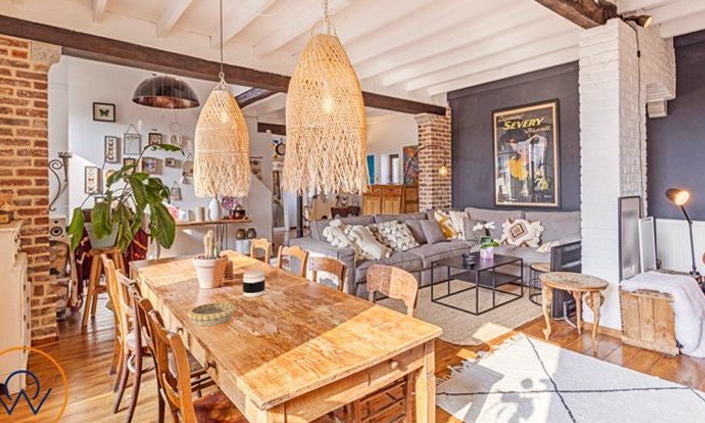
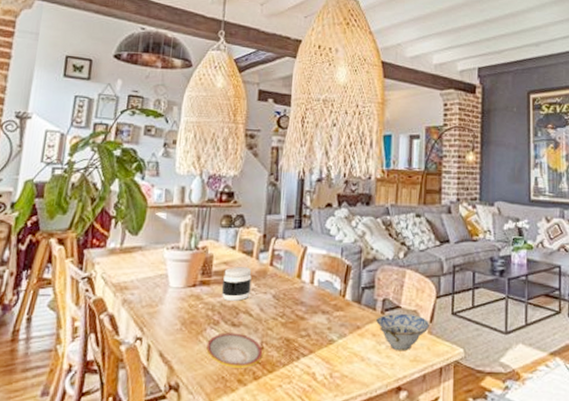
decorative bowl: present [187,302,235,327] -> none [149,305,211,337]
plate: none [234,322,280,349] -> present [206,332,263,368]
ceramic bowl: none [368,302,413,332] -> present [375,313,429,351]

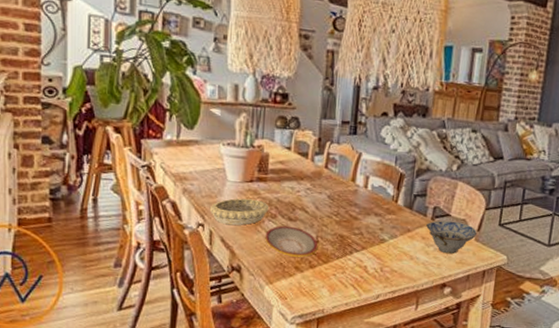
decorative bowl: none [149,305,211,337] -> present [209,198,268,226]
jar: present [222,267,252,301] -> none [278,166,307,198]

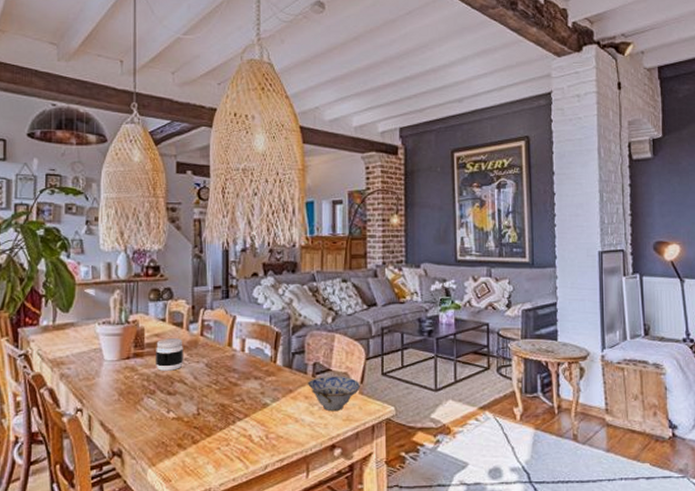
decorative bowl: present [209,198,268,226] -> none [87,376,147,407]
plate: present [265,225,318,257] -> none [145,401,200,433]
jar: none [278,166,307,198] -> present [156,338,183,371]

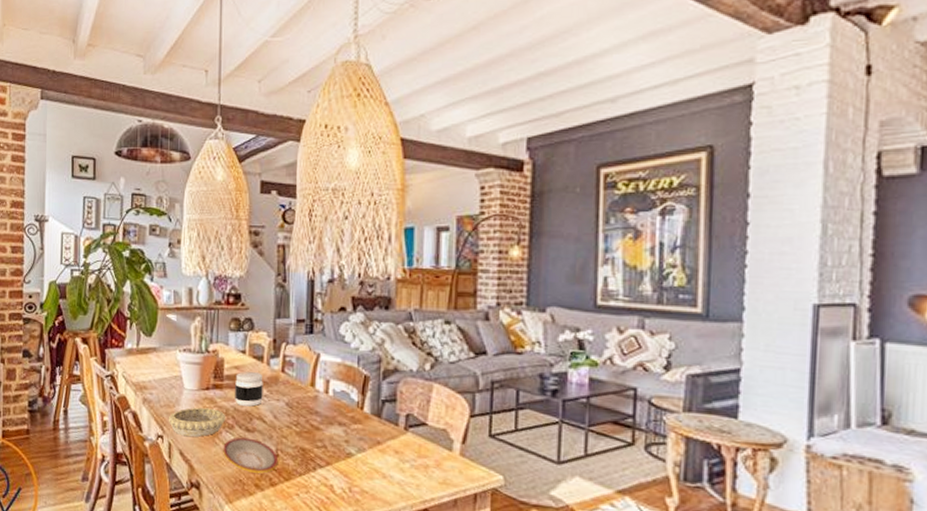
decorative bowl: none [87,376,147,407] -> present [168,407,225,437]
plate: none [145,401,200,433] -> present [223,437,279,474]
ceramic bowl: present [307,376,360,412] -> none [398,430,461,472]

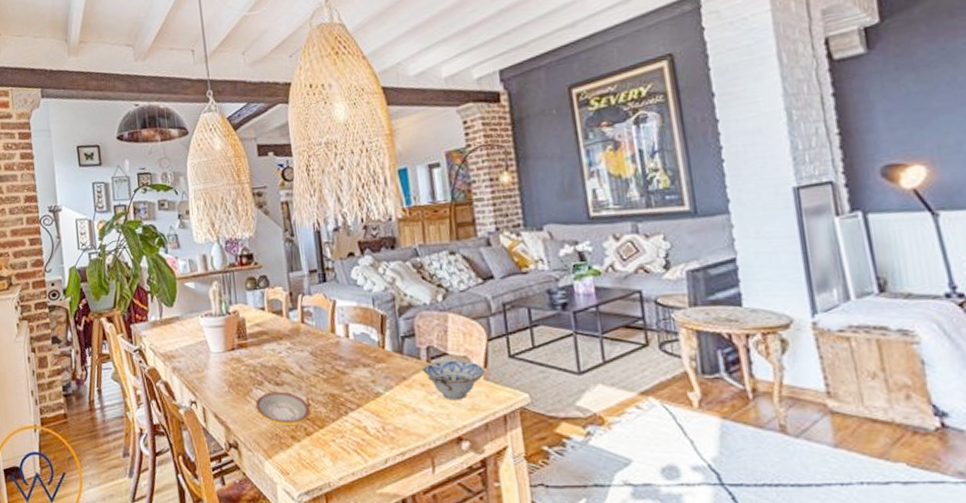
decorative bowl: present [168,407,225,437] -> none [198,368,254,399]
jar: present [235,371,263,407] -> none [258,327,287,361]
ceramic bowl: none [398,430,461,472] -> present [421,360,484,401]

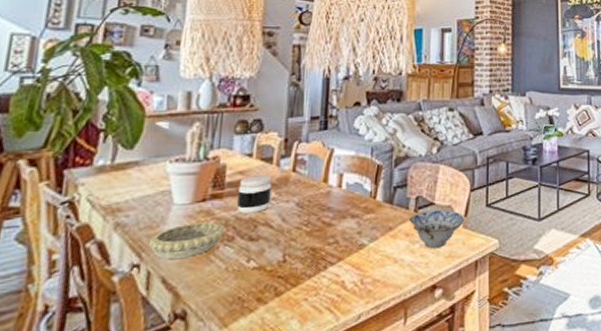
decorative bowl: none [198,368,254,399] -> present [148,221,224,260]
plate: present [255,391,311,425] -> none [219,247,286,286]
jar: none [258,327,287,361] -> present [237,175,272,214]

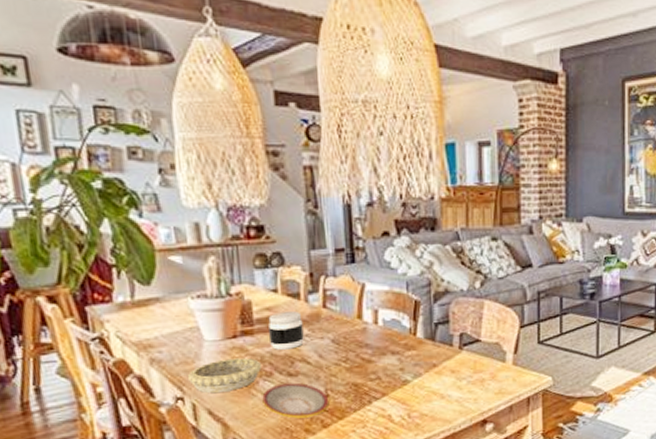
plate: none [219,247,286,286] -> present [262,382,330,419]
ceramic bowl: present [408,209,464,249] -> none [453,346,514,386]

